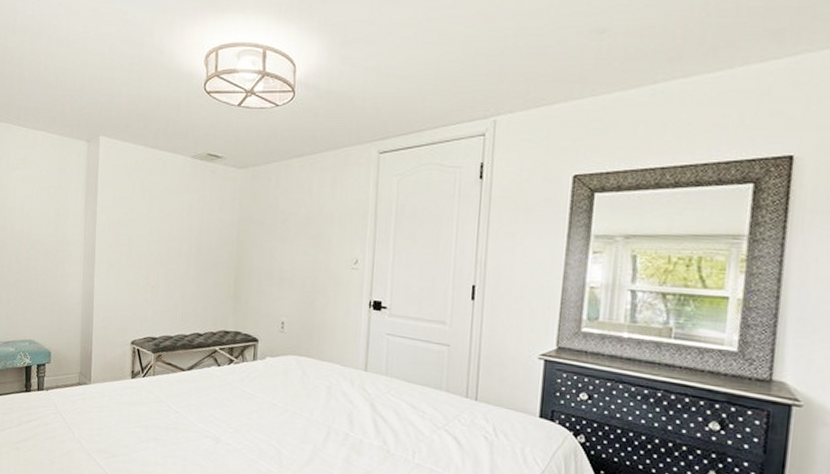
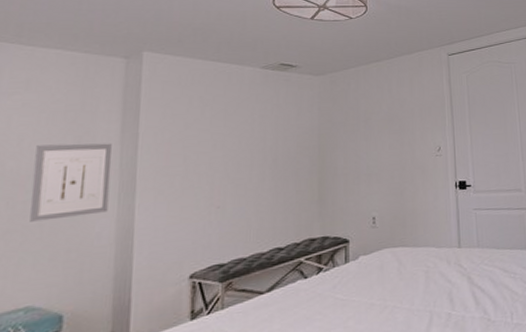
wall art: none [30,214,79,277] -> present [30,143,112,222]

